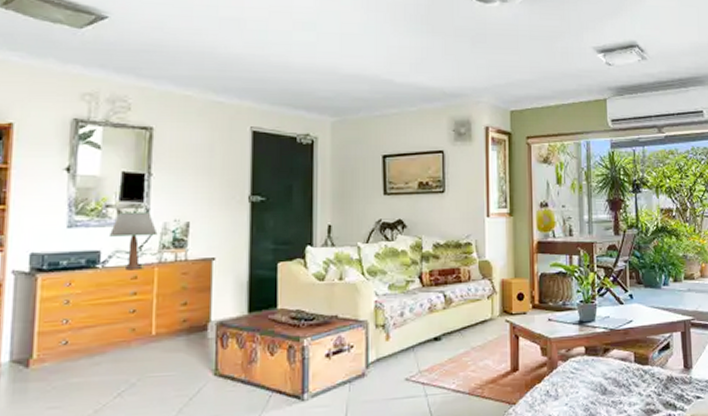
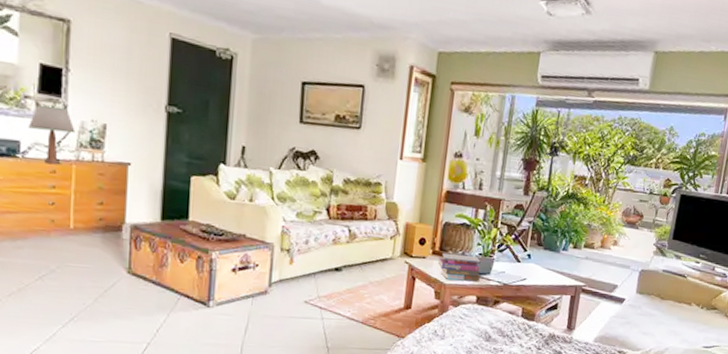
books: none [539,304,585,334] -> present [437,252,481,282]

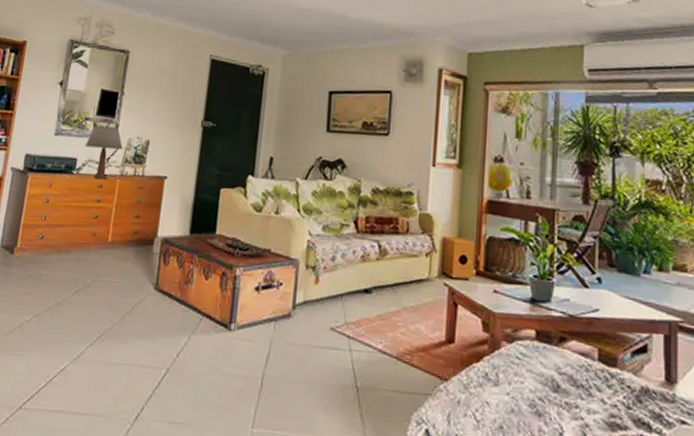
books: present [437,252,481,282] -> none [483,273,538,312]

